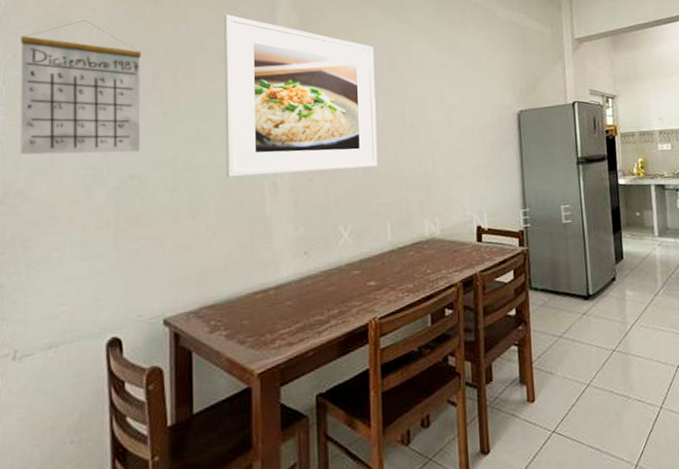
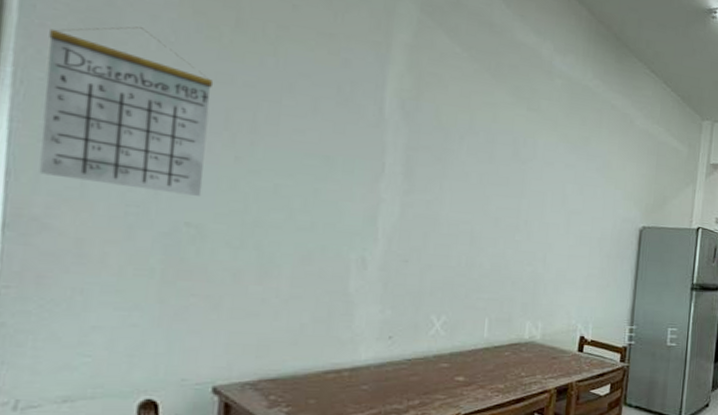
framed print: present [224,14,378,178] -> none [306,58,495,259]

